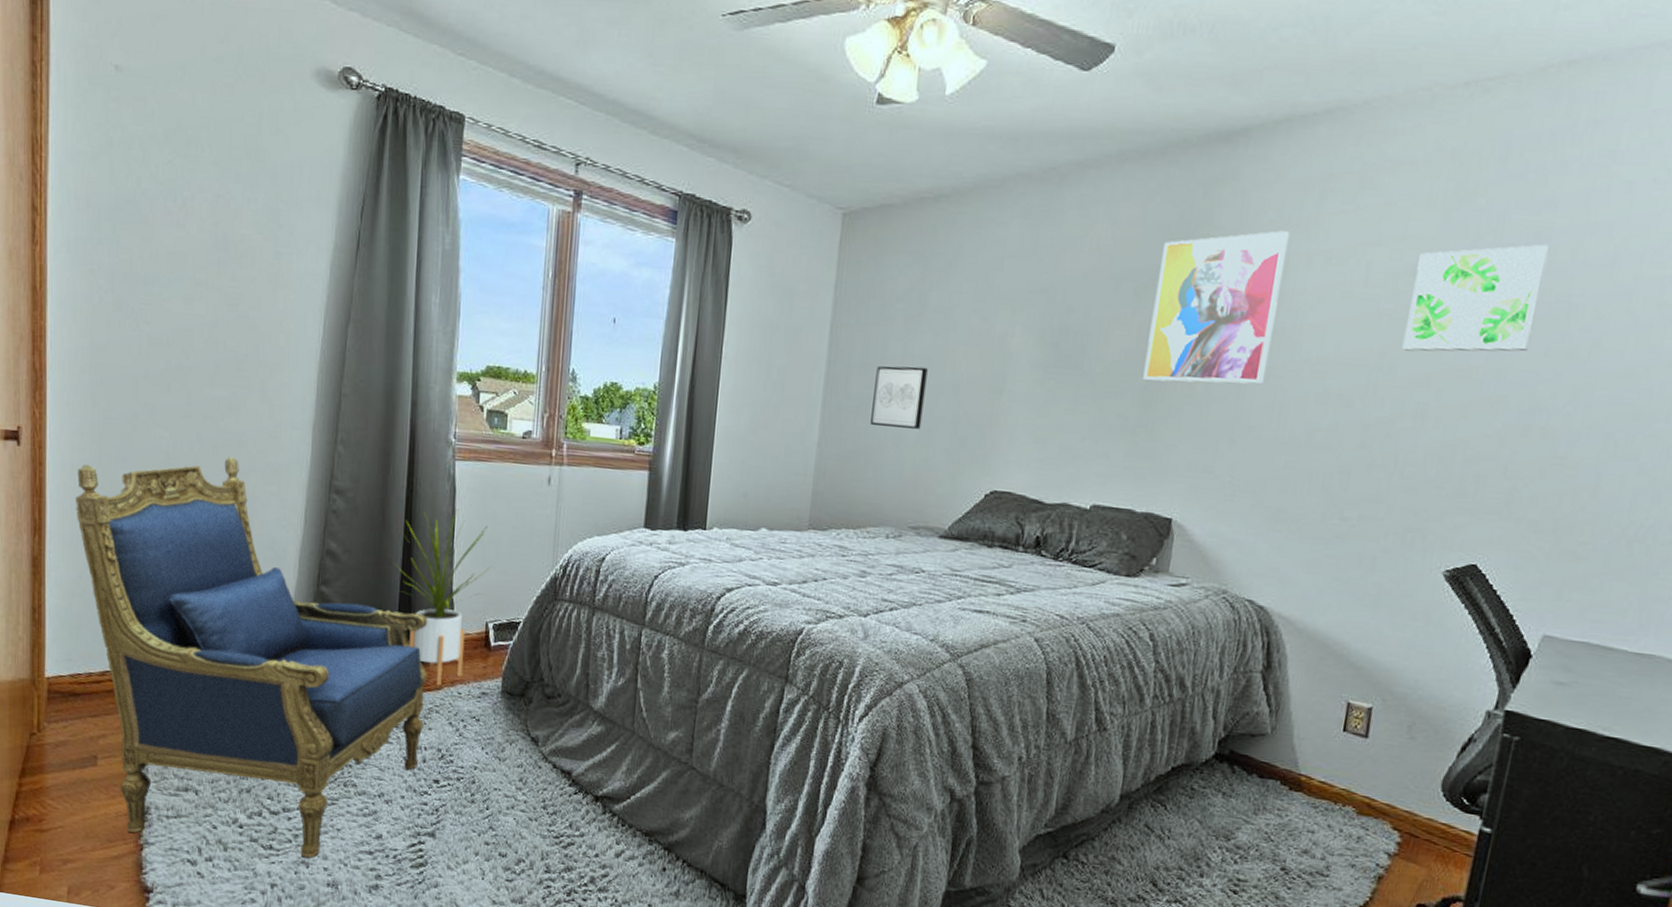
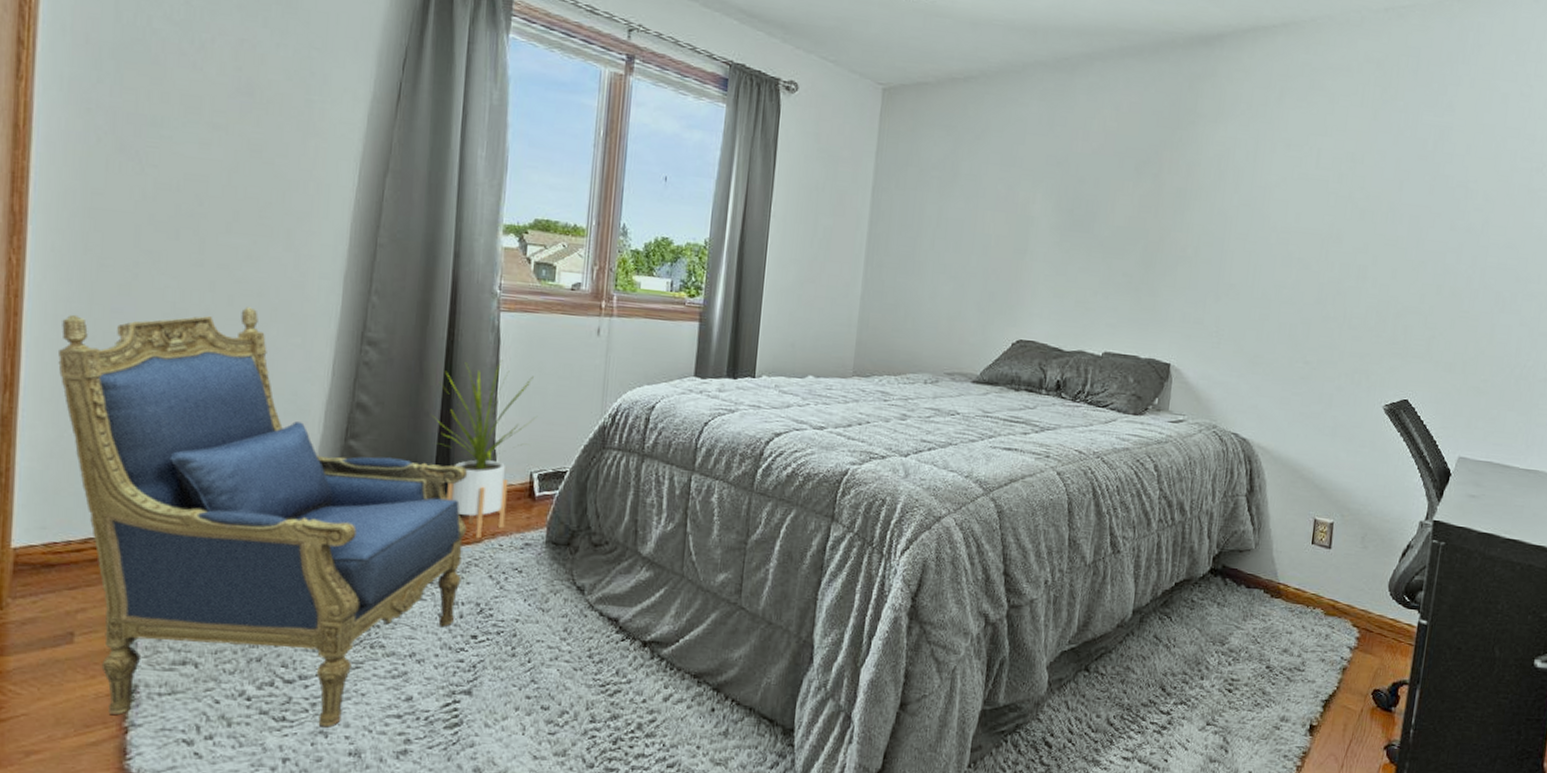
wall art: present [871,366,928,429] -> none [909,227,960,284]
wall art: present [1143,230,1290,384] -> none [1144,120,1258,249]
wall art: present [1401,244,1550,352] -> none [1345,140,1451,226]

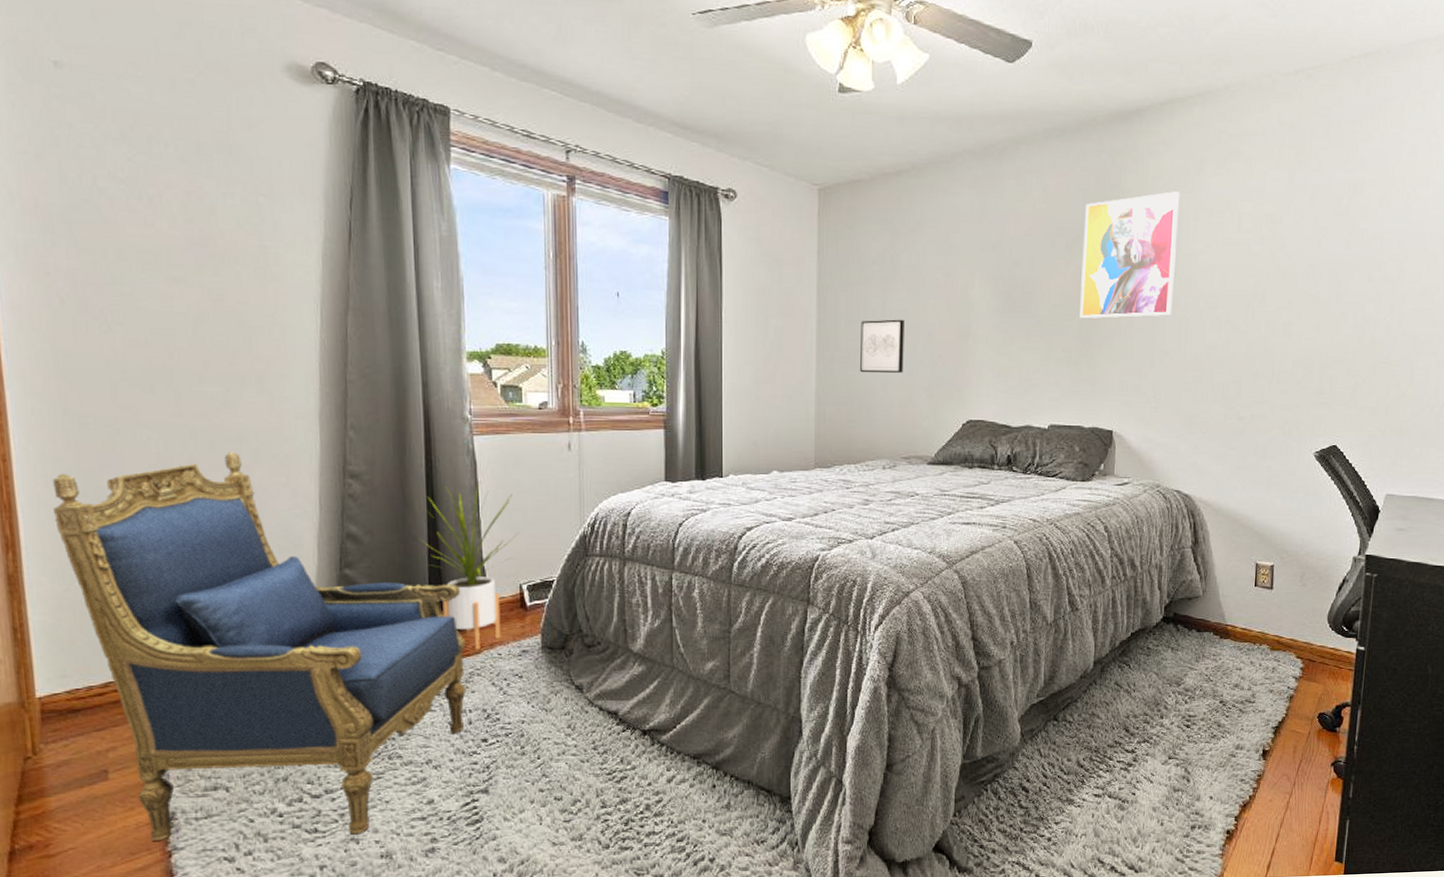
wall art: none [909,227,960,284] -> present [860,319,905,373]
wall art: none [1144,120,1258,249] -> present [1080,191,1180,319]

